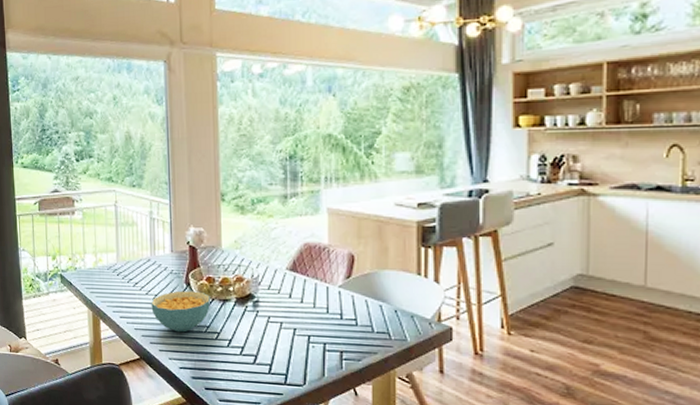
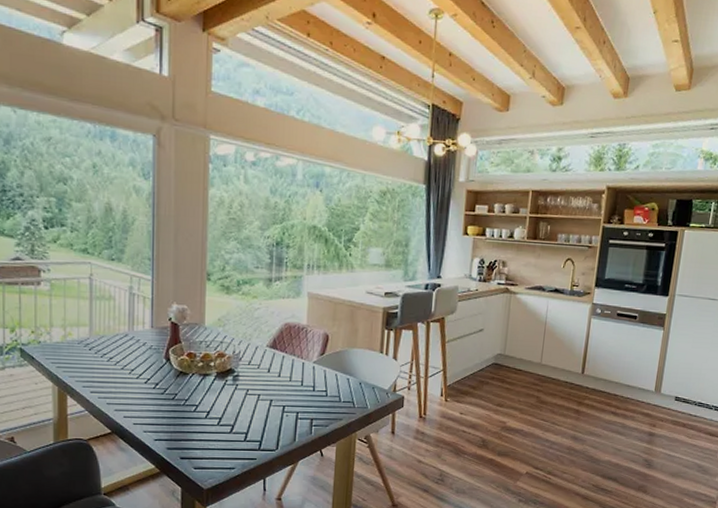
cereal bowl: present [151,290,210,333] -> none [126,365,190,406]

